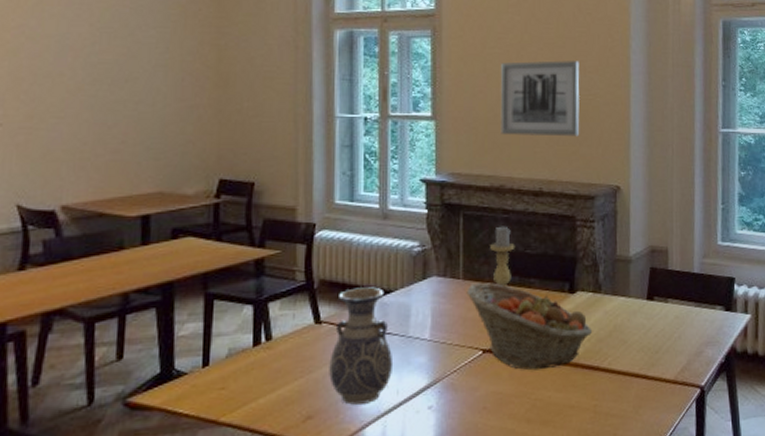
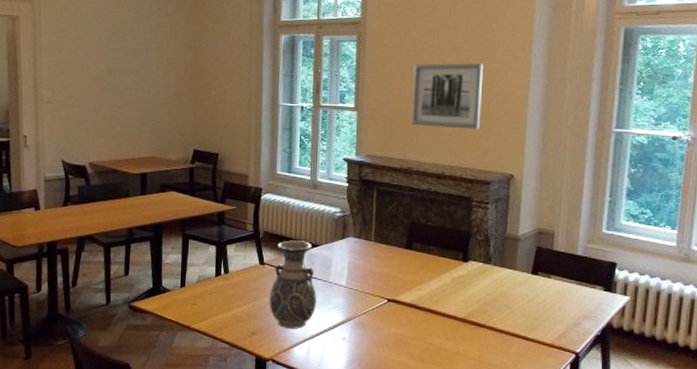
fruit basket: present [466,283,593,370] -> none [376,246,481,321]
candle holder: present [490,226,514,287] -> none [398,201,418,251]

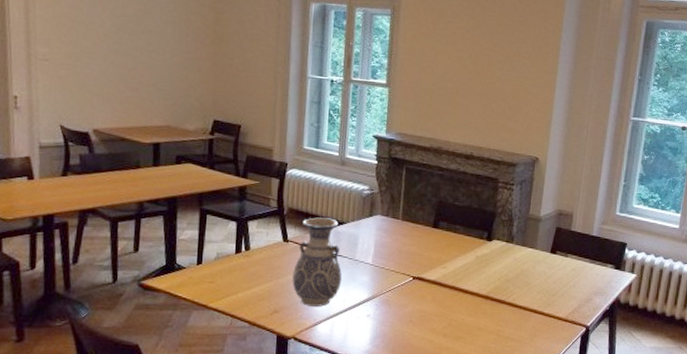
wall art: present [411,63,484,130] -> none [442,43,515,112]

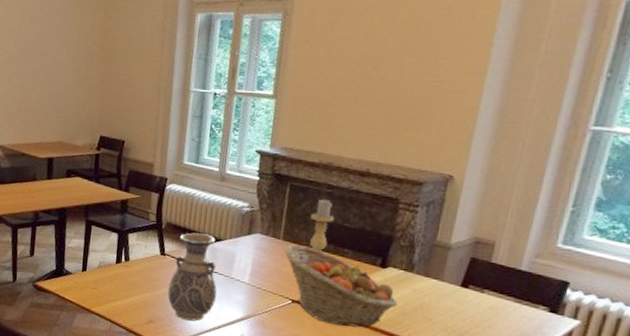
fruit basket: none [403,224,503,298] -> present [284,245,398,328]
candle holder: none [426,180,445,230] -> present [310,199,334,252]

